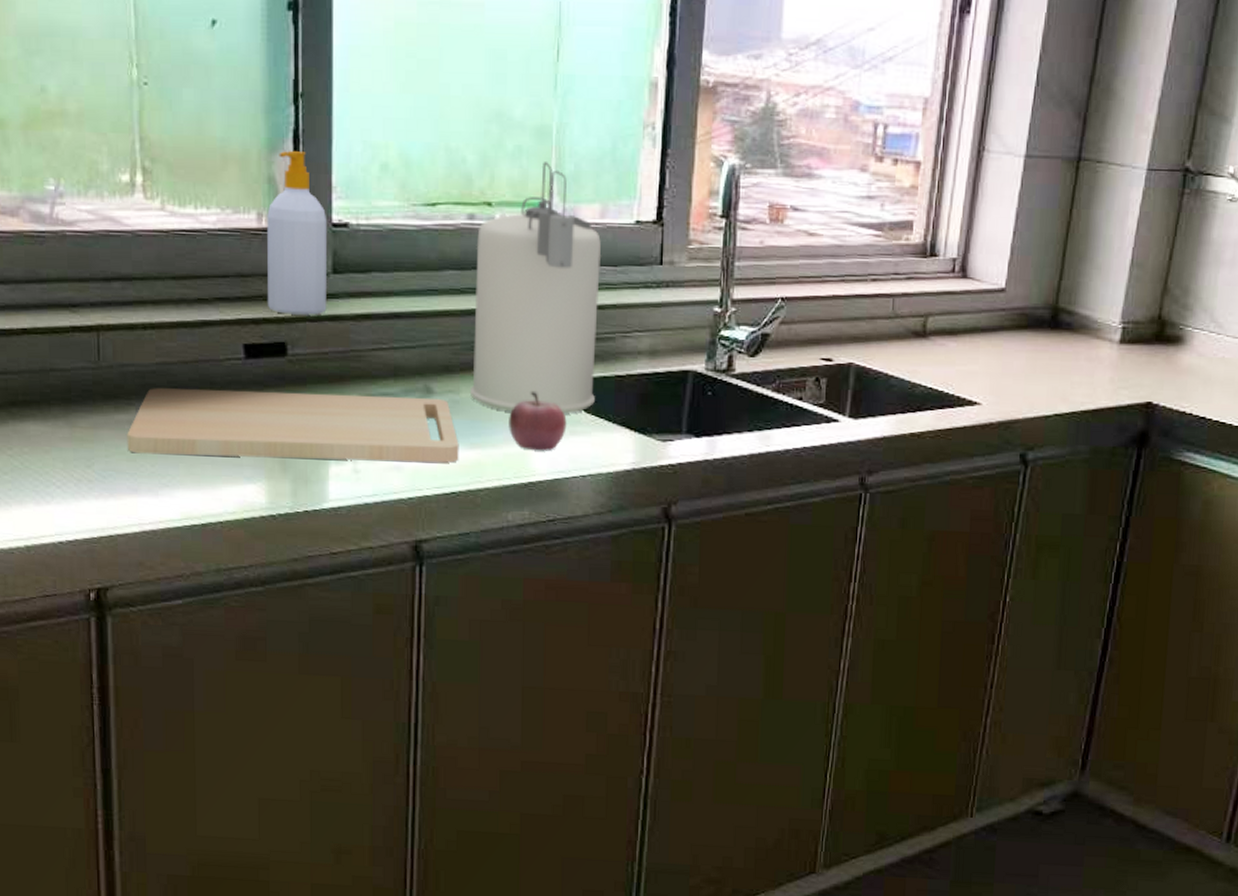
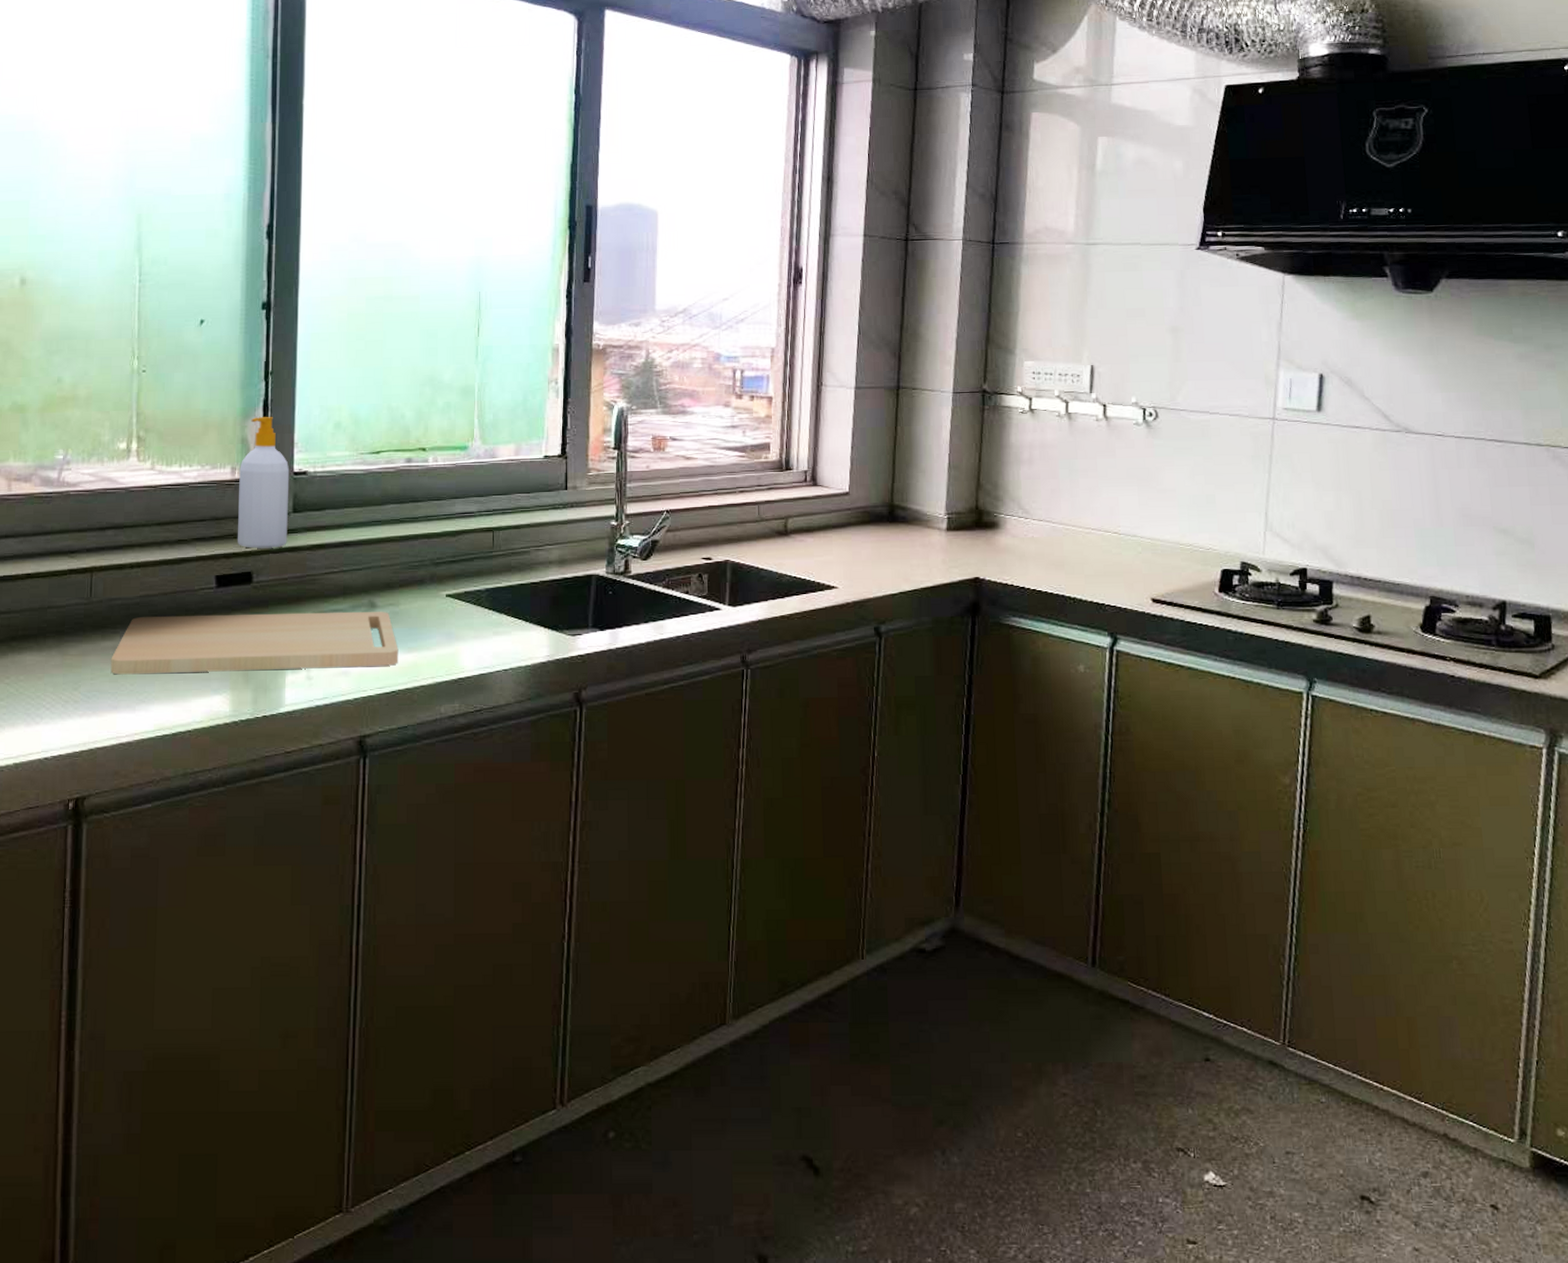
canister: present [469,162,602,414] -> none [407,414,517,619]
fruit: present [509,392,567,450] -> none [441,600,490,650]

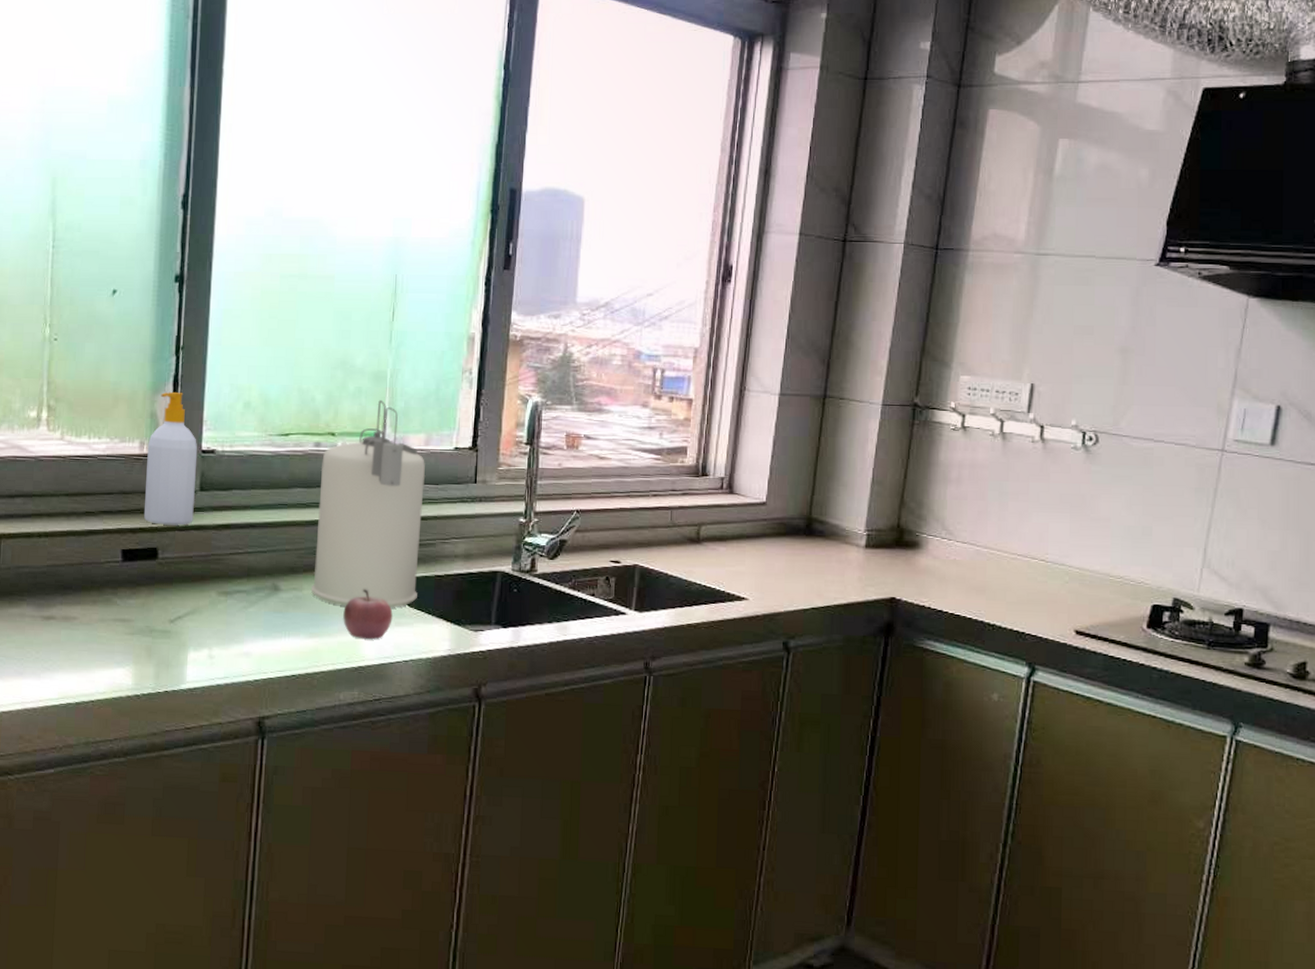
cutting board: present [110,611,399,675] -> none [17,585,300,650]
canister: none [407,414,517,619] -> present [310,400,426,608]
fruit: none [441,600,490,650] -> present [343,589,393,639]

